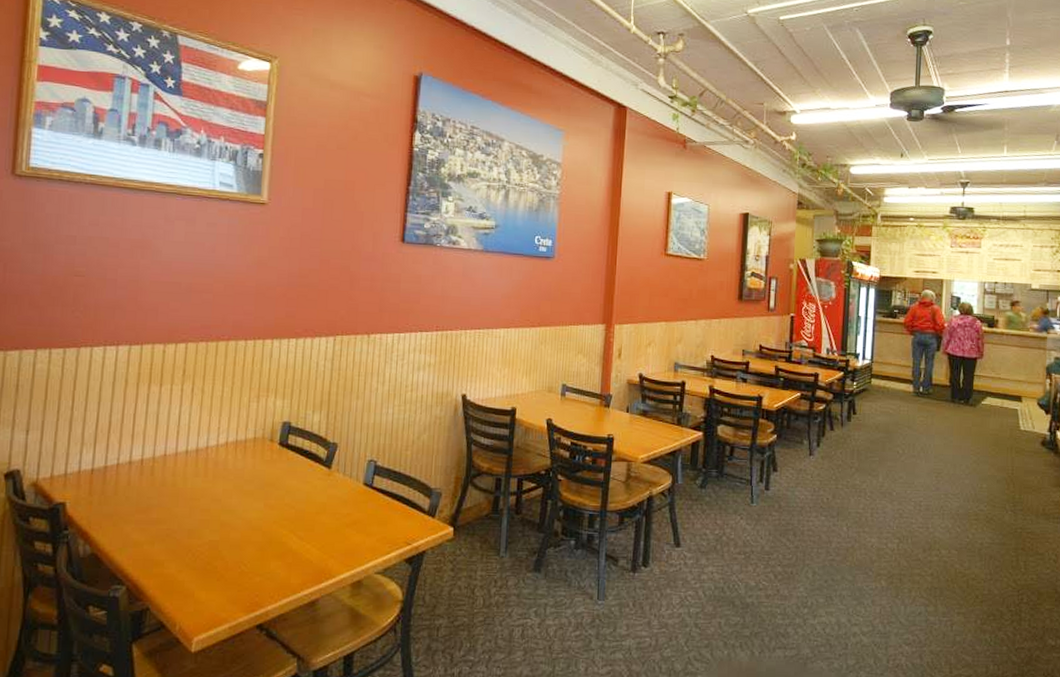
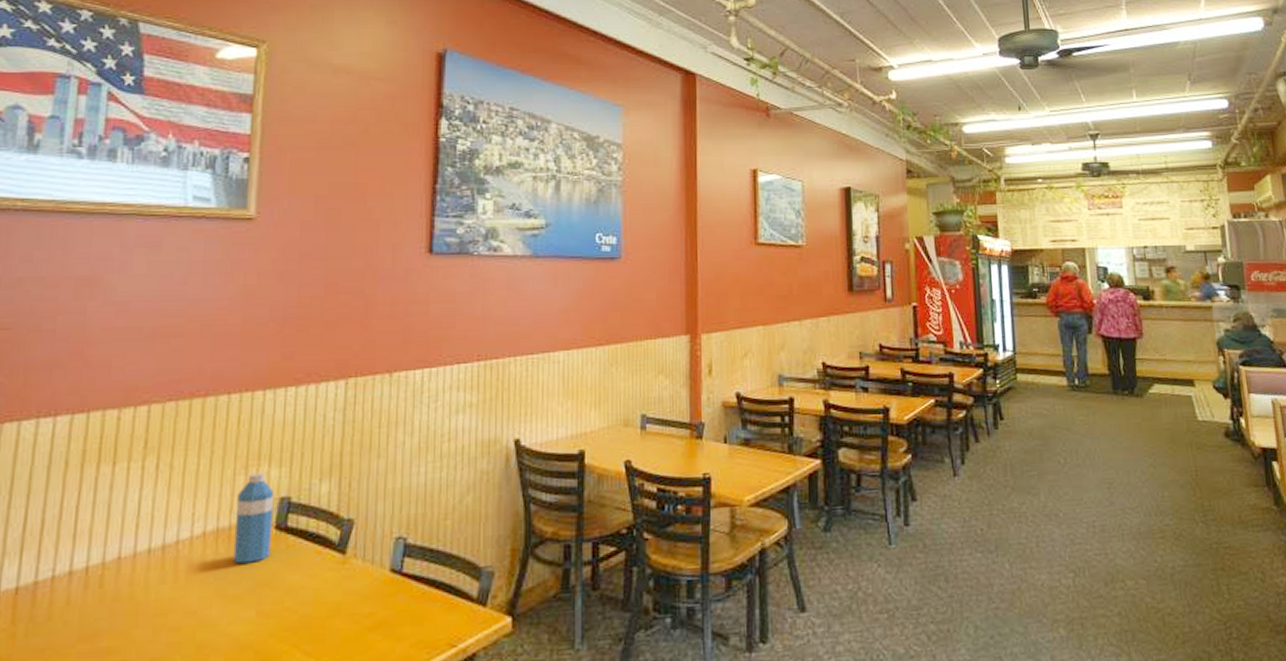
water bottle: none [248,402,278,468] -> present [233,473,273,564]

